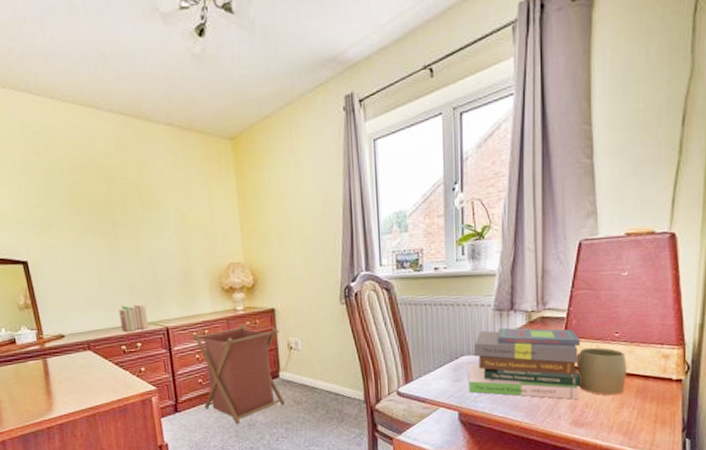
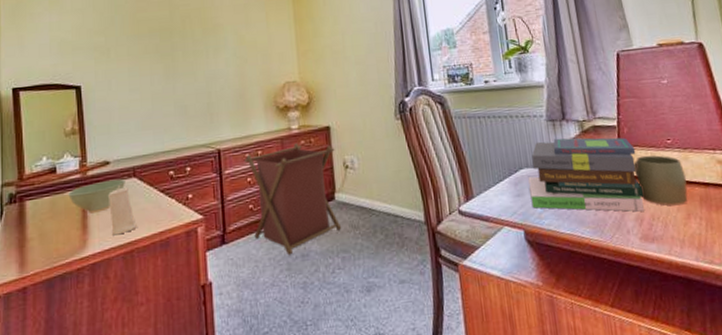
bowl: none [30,351,82,381] -> present [68,178,125,214]
candle: none [67,357,96,401] -> present [108,186,137,236]
books: present [118,304,149,332] -> none [169,126,200,156]

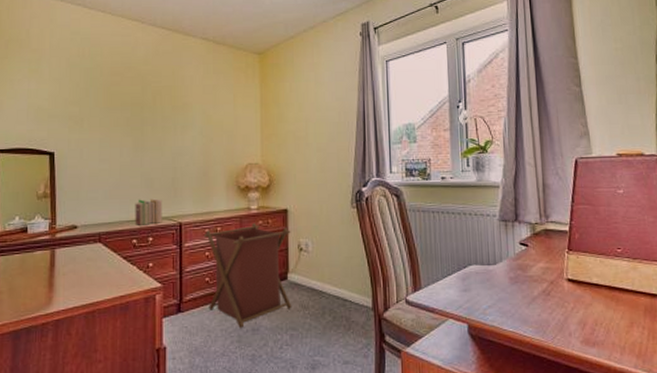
bowl: present [68,178,125,214] -> none [37,243,91,273]
candle: present [108,186,137,236] -> none [74,249,99,296]
books: none [169,126,200,156] -> present [135,198,162,225]
books: present [528,137,644,212] -> none [476,238,589,316]
mug: present [633,155,688,206] -> none [582,262,633,313]

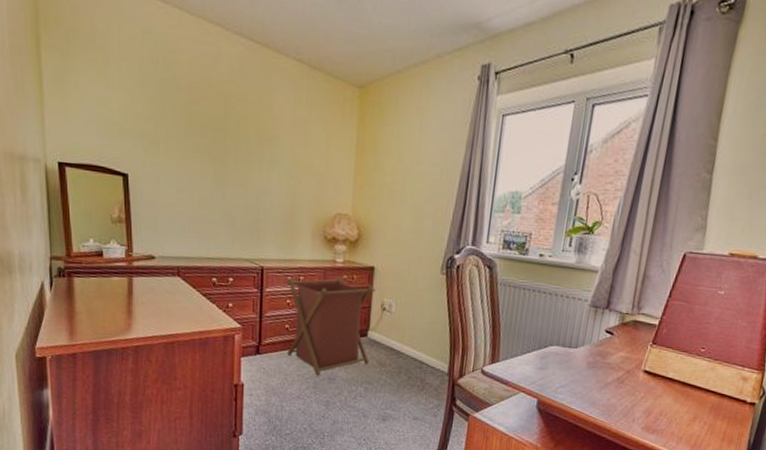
books: present [135,198,162,225] -> none [215,237,244,265]

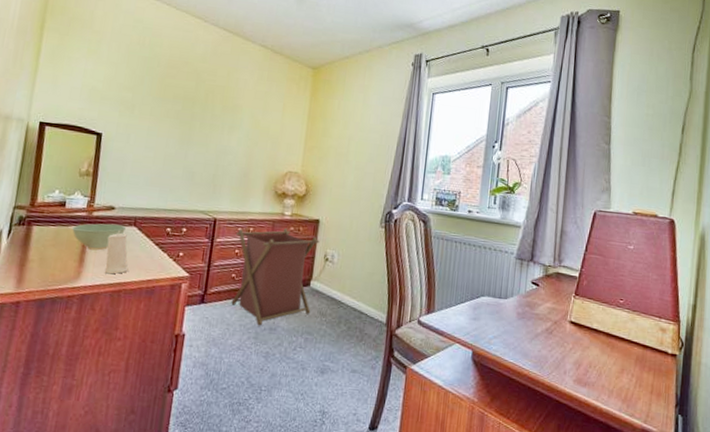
bowl: none [114,274,169,302] -> present [72,223,126,251]
candle: none [153,281,178,326] -> present [104,231,129,275]

